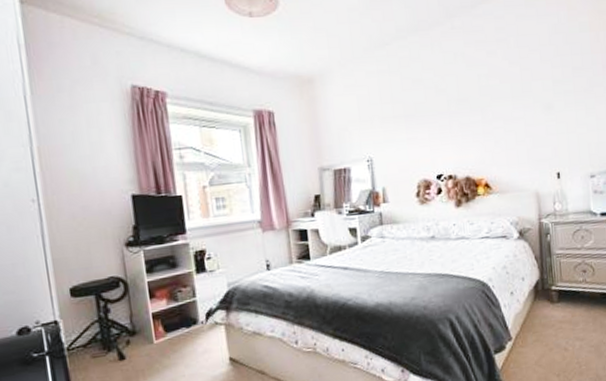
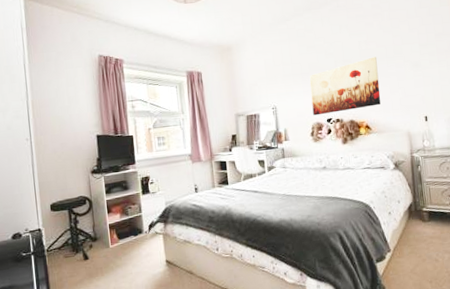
wall art: none [415,95,504,171] -> present [309,57,381,116]

